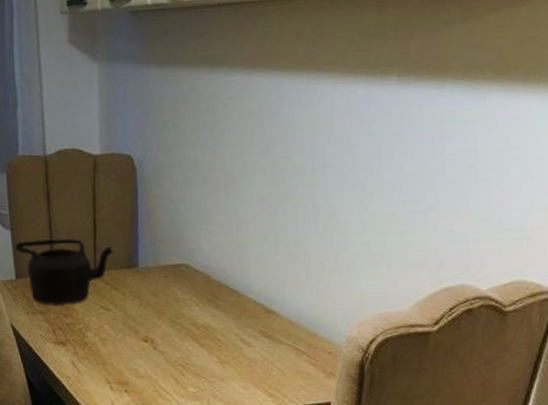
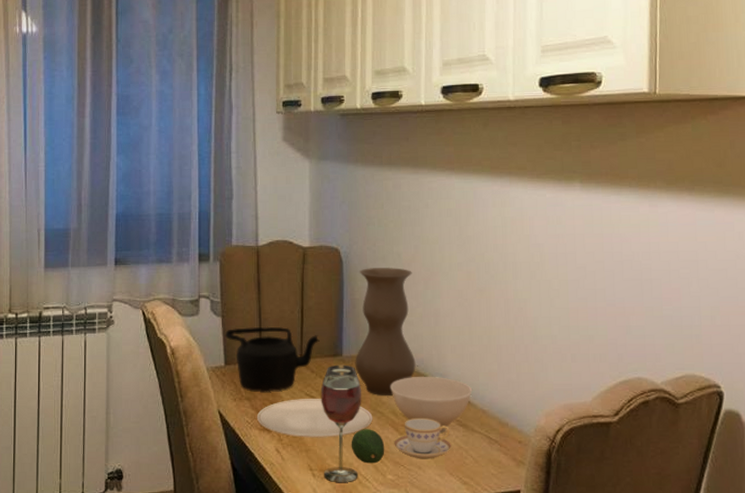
plate: none [51,311,172,351] -> present [257,399,373,438]
wineglass: none [116,276,161,395] -> present [320,364,362,482]
fruit: none [149,341,186,376] -> present [351,429,385,464]
vase: none [151,174,217,307] -> present [355,268,416,395]
bowl: none [190,286,279,344] -> present [390,376,473,433]
teacup: none [194,329,257,372] -> present [393,417,452,459]

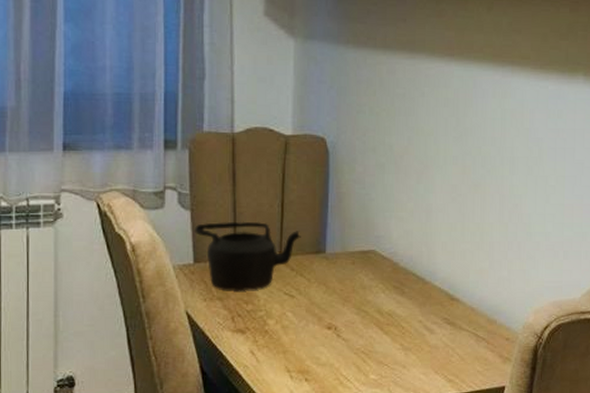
plate: present [257,399,373,438] -> none [230,298,357,339]
wineglass: present [320,364,362,482] -> none [301,262,346,383]
fruit: present [351,429,385,464] -> none [332,328,368,364]
vase: present [355,268,416,395] -> none [339,160,404,294]
bowl: present [390,376,473,433] -> none [376,273,462,331]
teacup: present [393,417,452,459] -> none [377,316,439,358]

